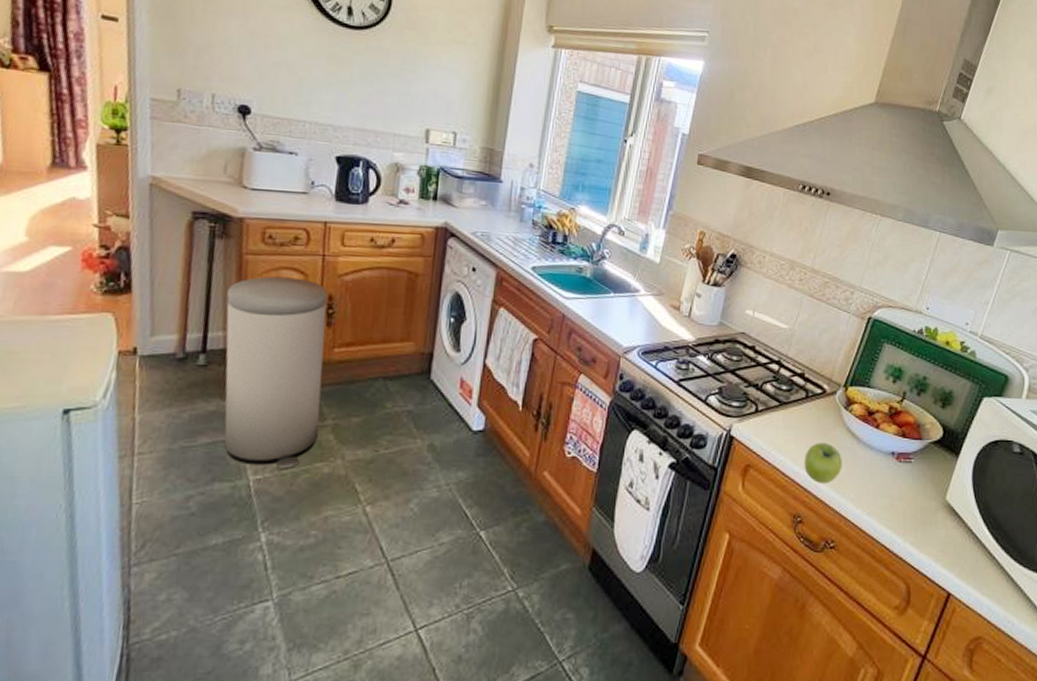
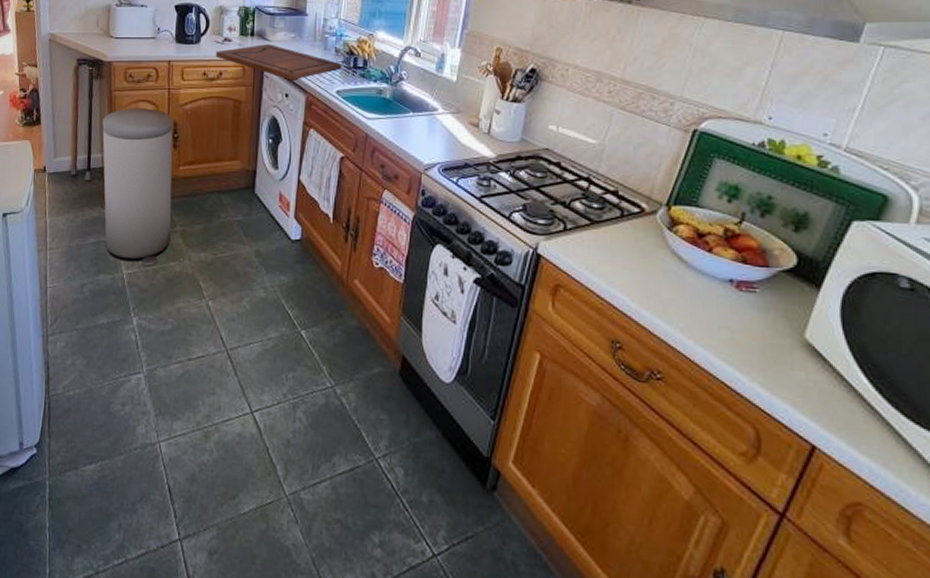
cutting board: none [388,210,540,253] -> present [216,44,342,81]
fruit: present [804,442,842,484] -> none [622,265,667,310]

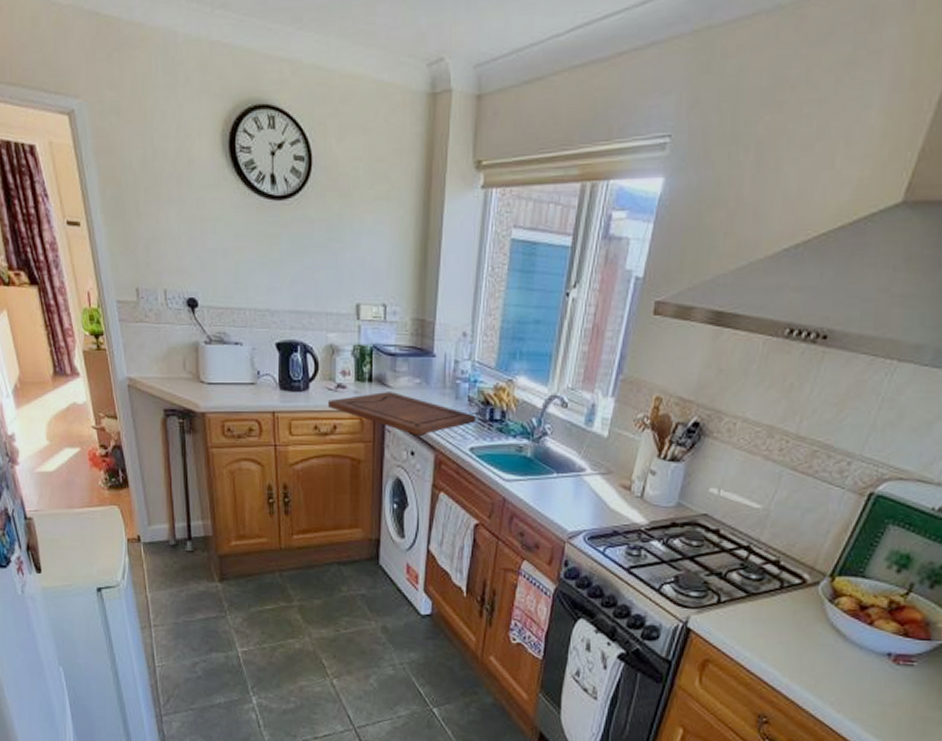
pedal bin: present [102,108,173,267] -> none [201,468,287,644]

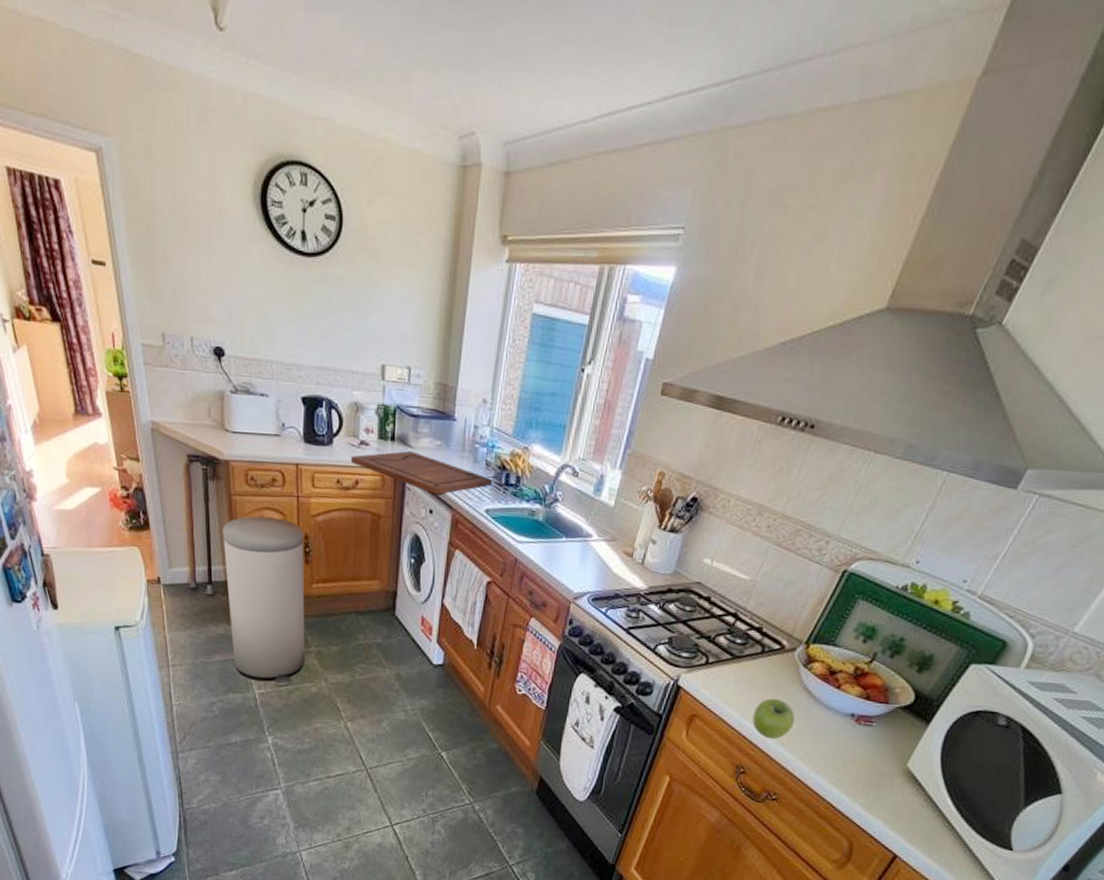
pedal bin: none [201,468,287,644] -> present [223,516,305,687]
fruit: none [774,639,822,685] -> present [752,698,795,740]

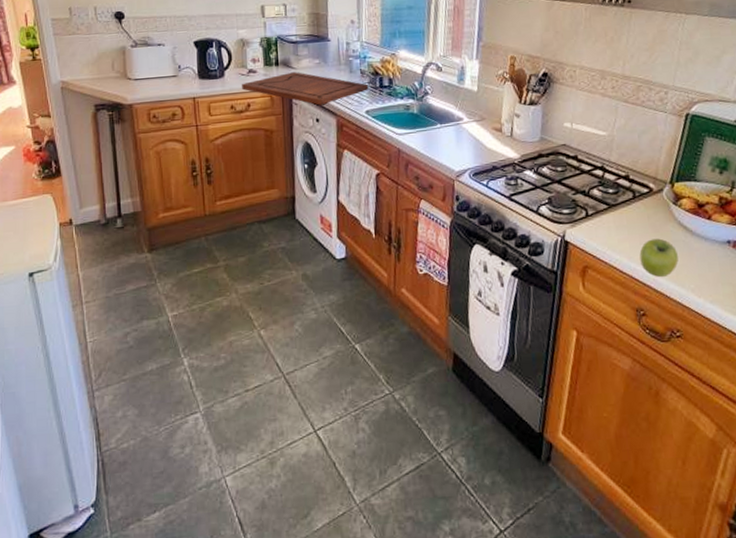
pedal bin: present [223,516,305,687] -> none [129,147,214,306]

